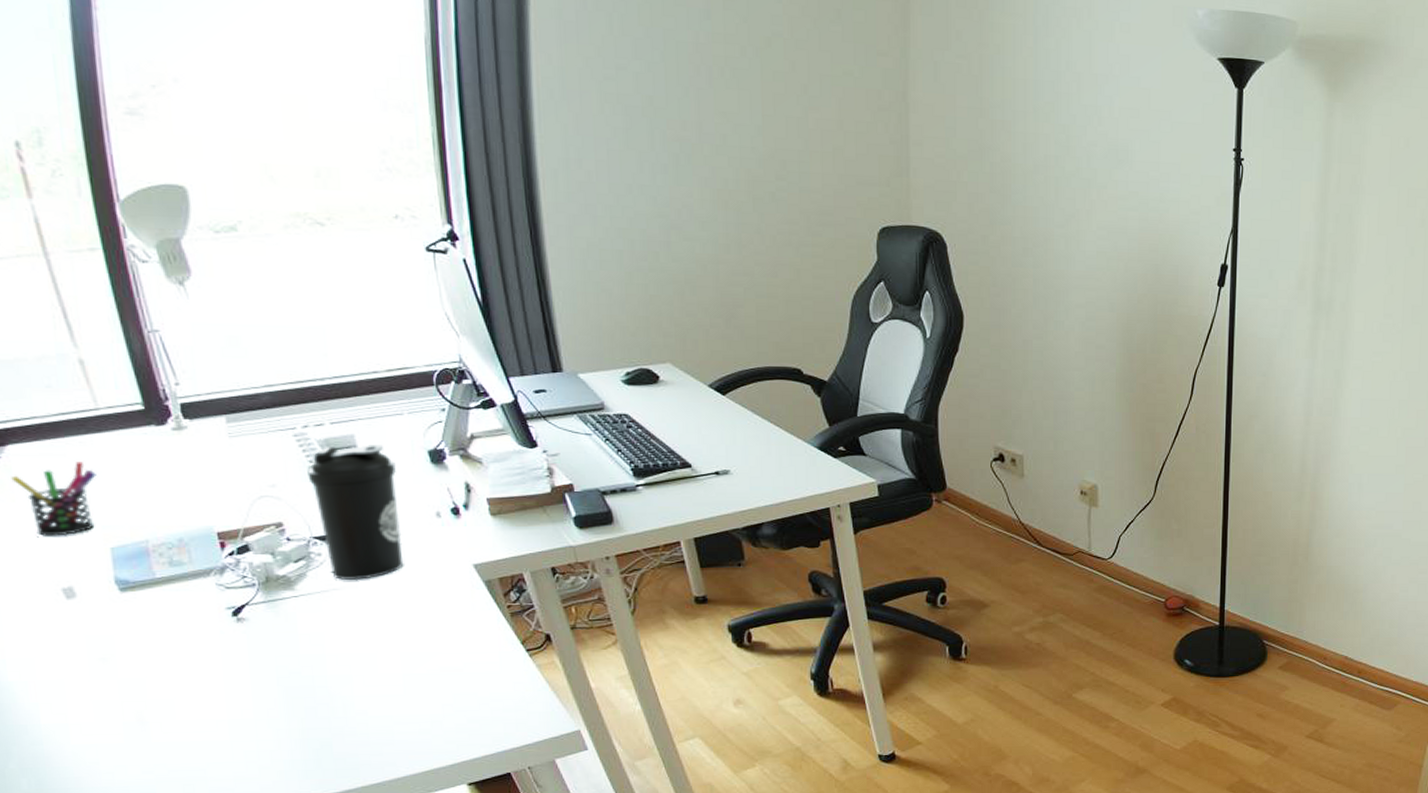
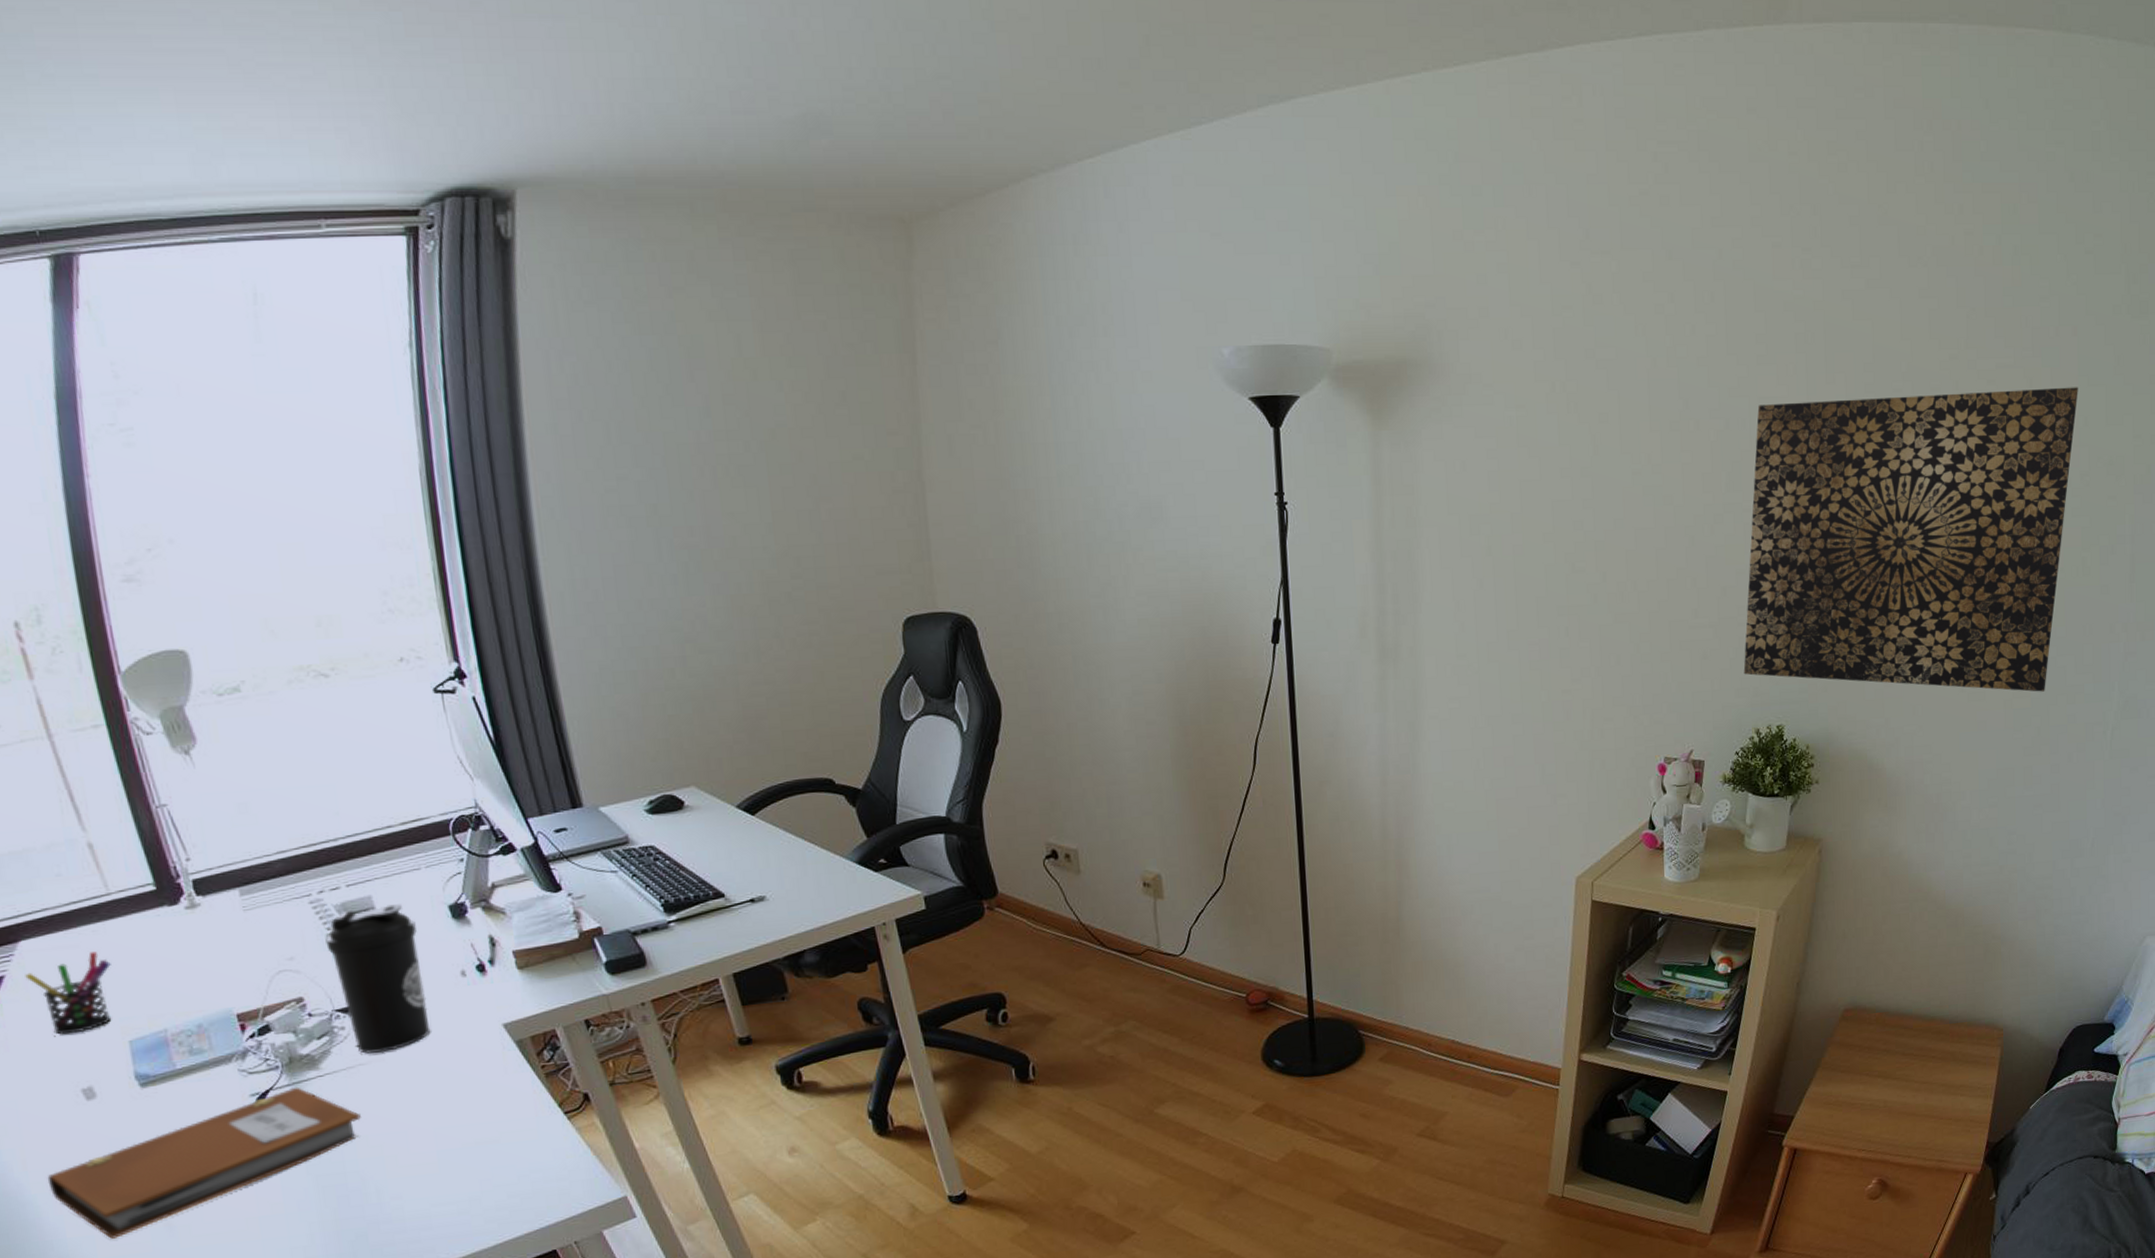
notebook: none [24,604,332,728] -> present [47,1087,361,1239]

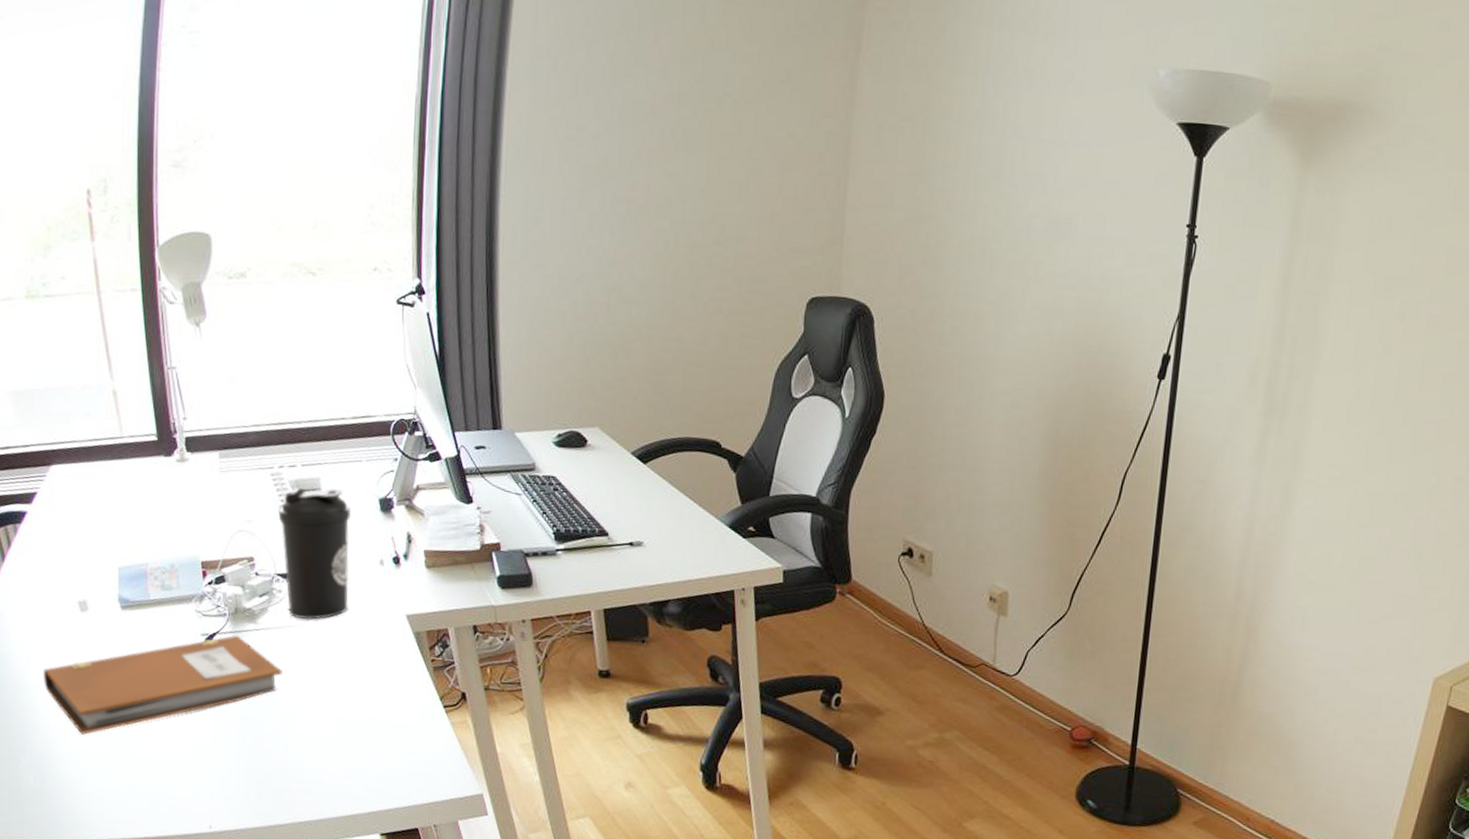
pen holder: present [25,952,112,1035] -> none [52,485,115,553]

